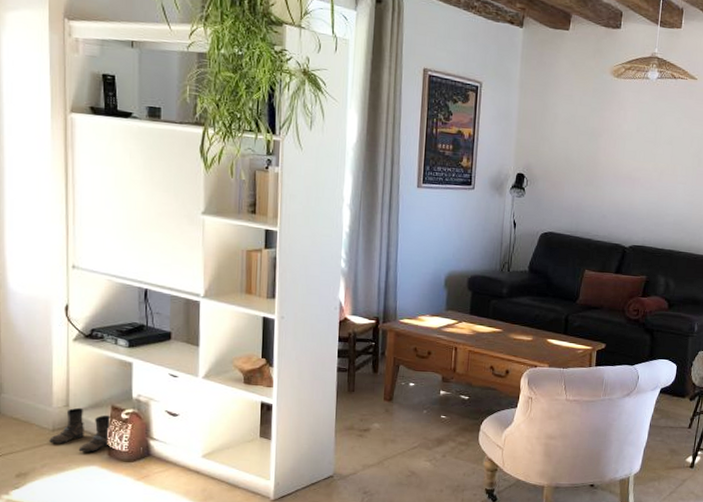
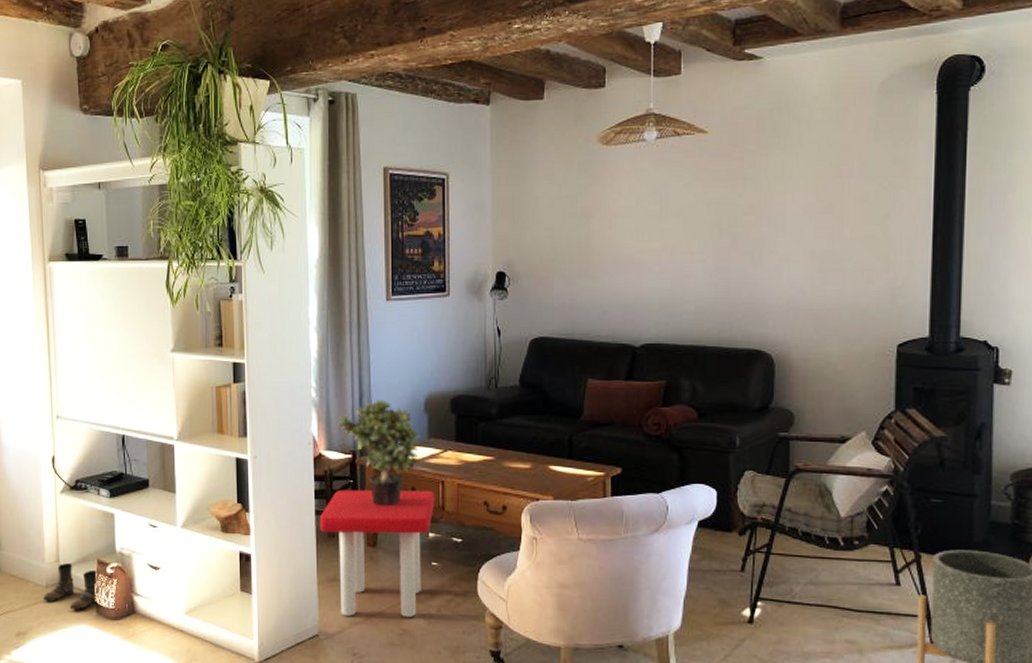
stool: none [341,350,448,462] -> present [320,489,434,618]
potted plant: none [364,274,439,367] -> present [337,399,420,507]

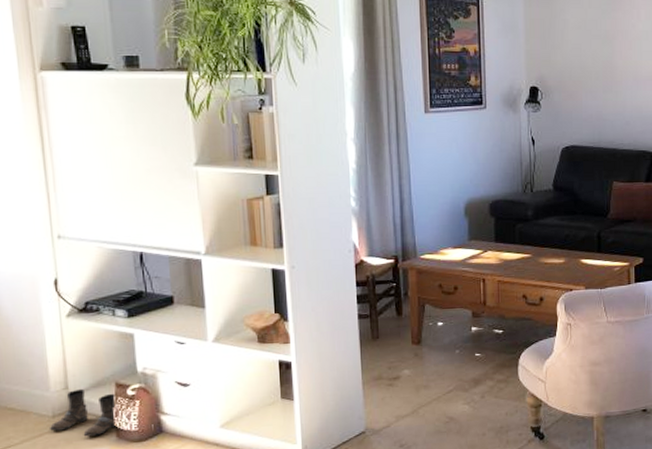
stool: present [320,489,434,618] -> none [363,289,476,411]
potted plant: present [337,399,420,507] -> none [379,206,462,306]

